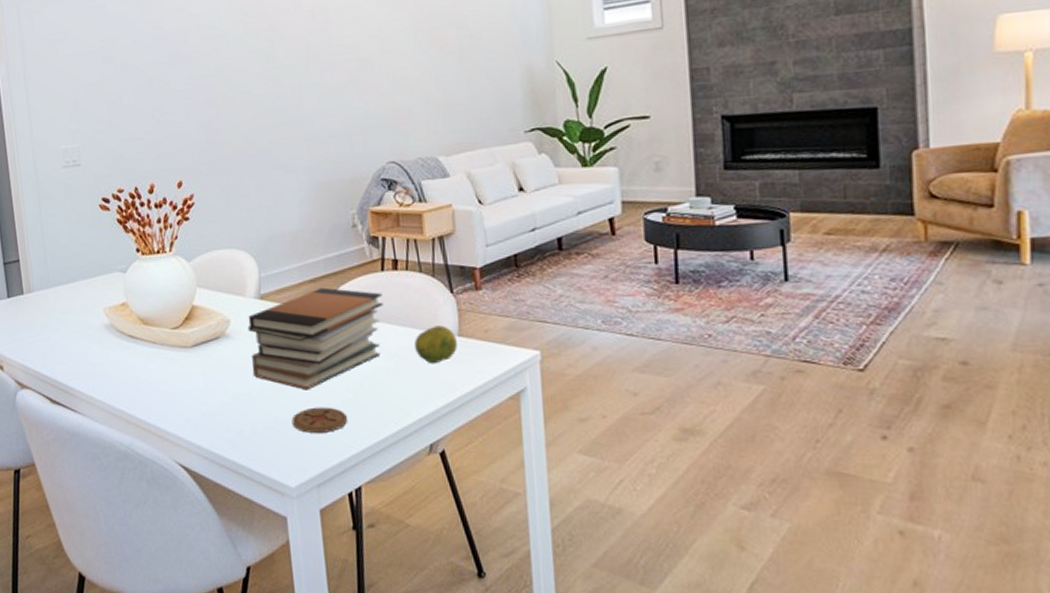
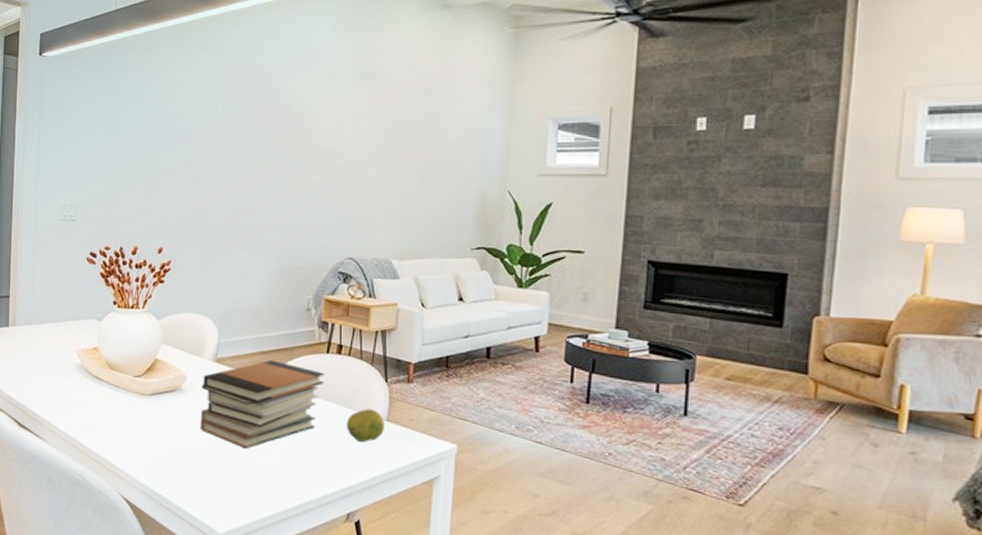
coaster: present [291,407,348,433] -> none [228,465,278,489]

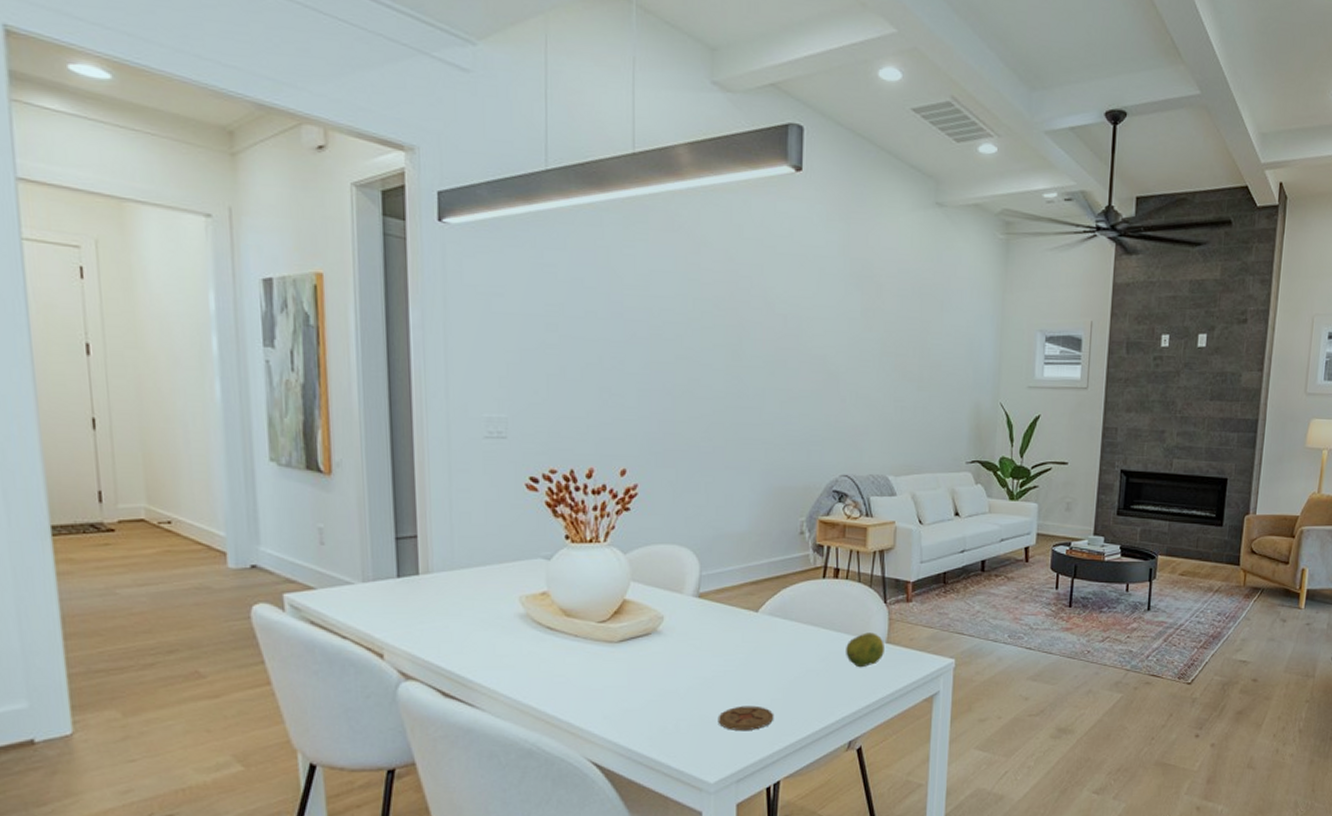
book stack: present [199,359,325,449] -> none [682,590,821,689]
coaster: none [228,465,278,489] -> present [718,705,774,730]

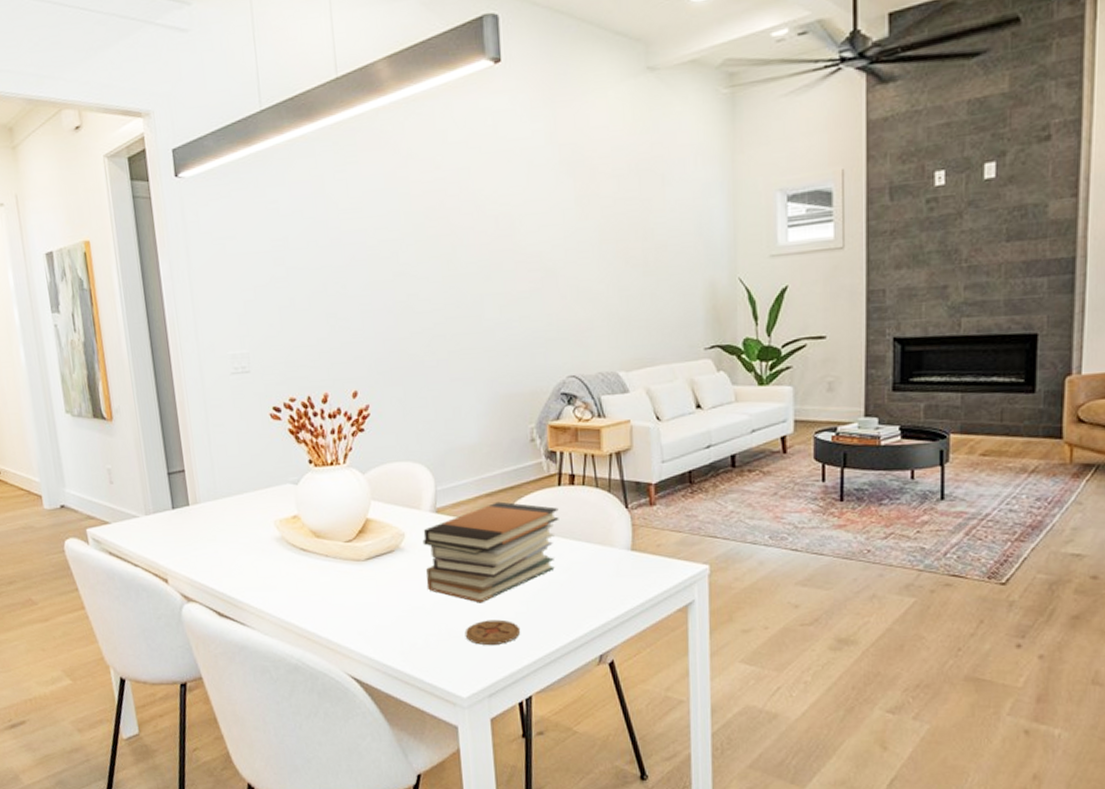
book stack: none [682,590,821,689] -> present [422,501,559,603]
fruit: present [846,632,884,668] -> none [588,540,630,578]

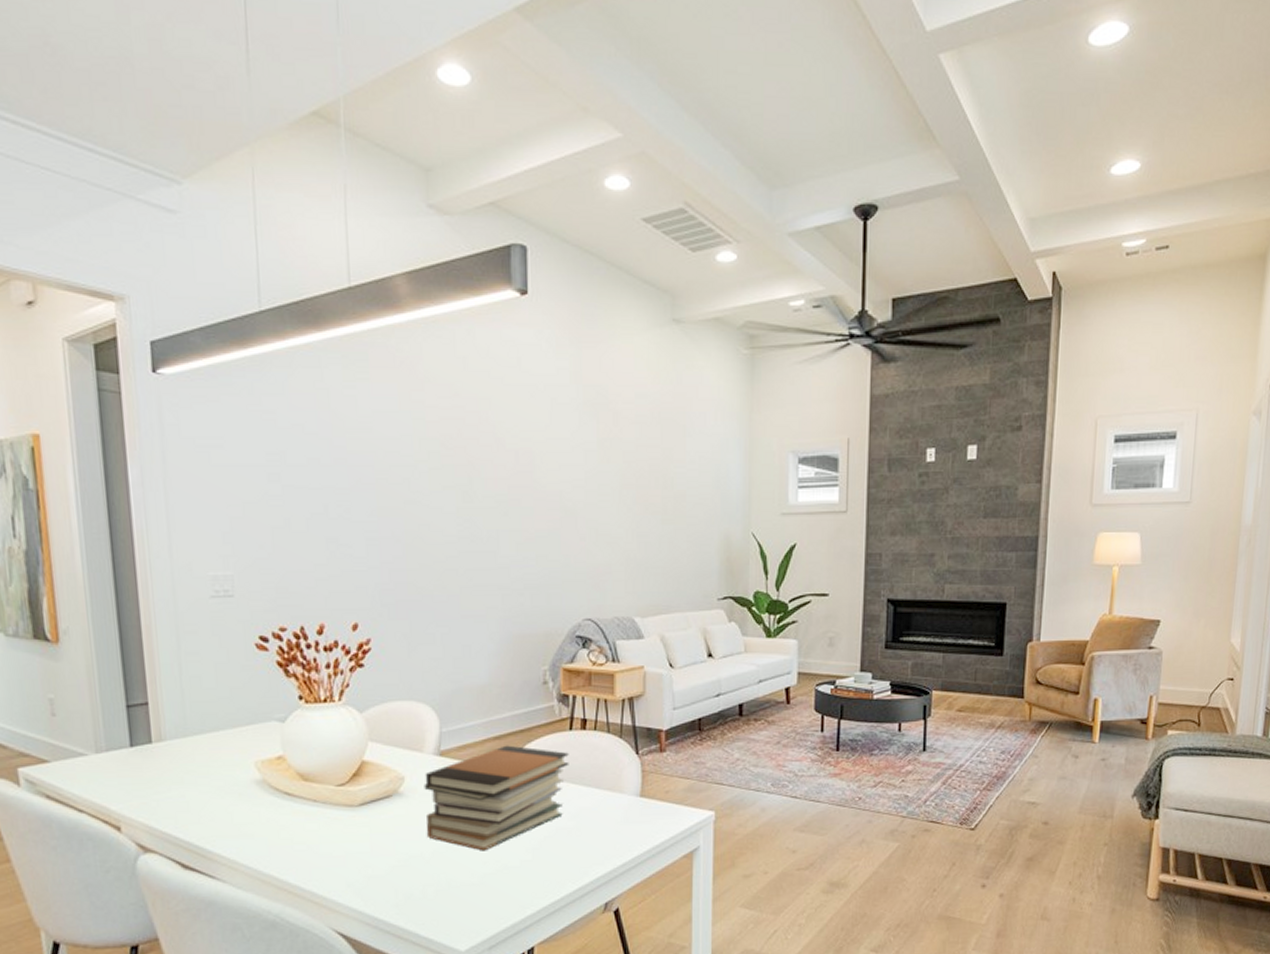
coaster: present [465,619,521,645] -> none [465,868,525,895]

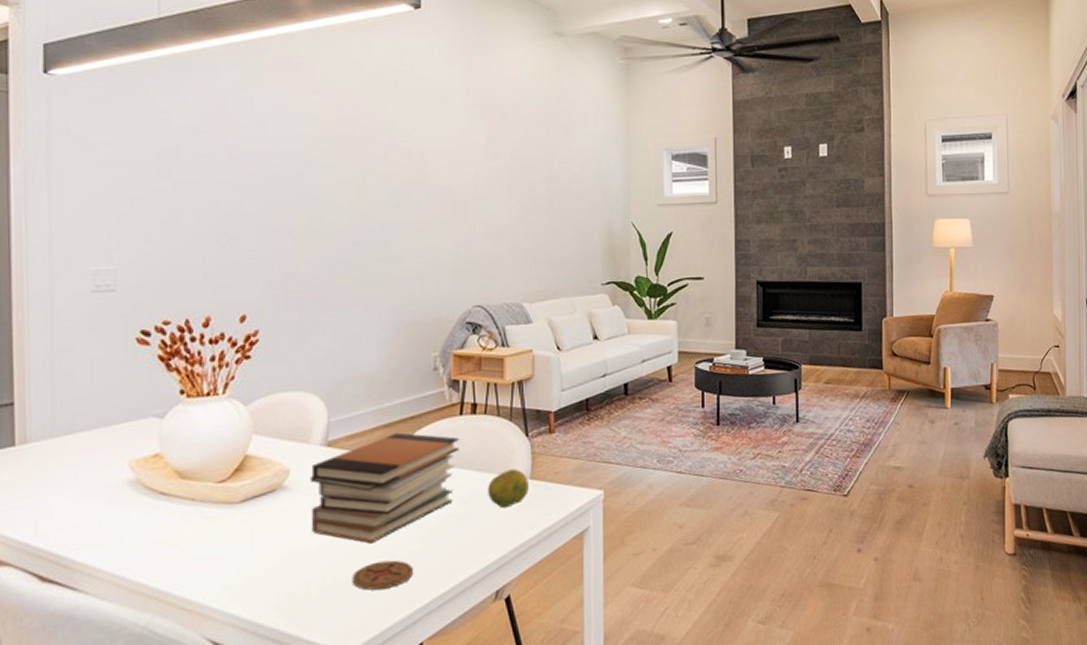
coaster: none [465,868,525,895] -> present [352,560,414,590]
fruit: none [597,786,638,824] -> present [488,469,529,509]

